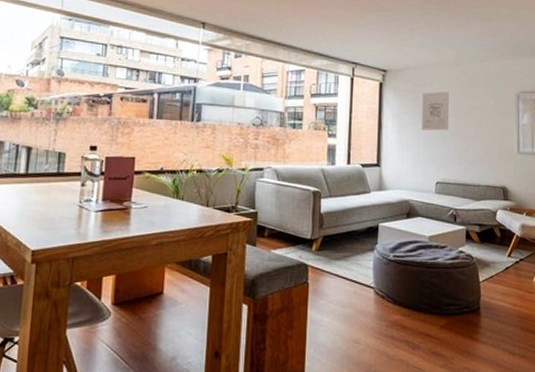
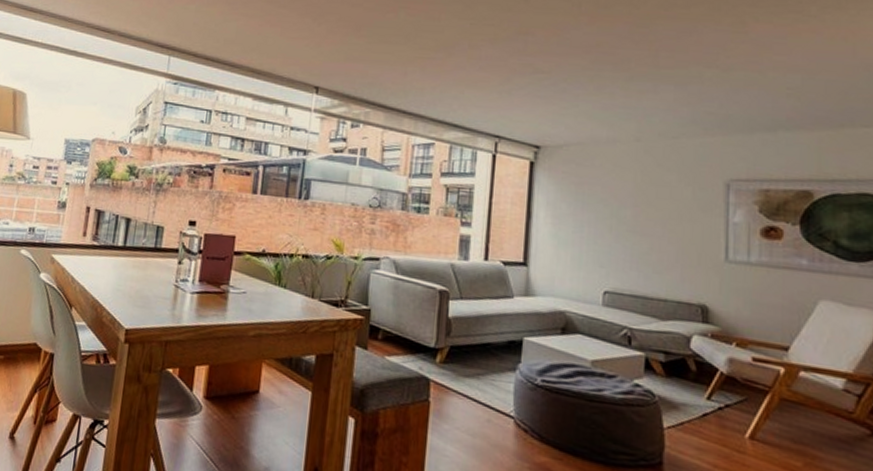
wall art: present [422,91,449,131] -> none [585,175,625,226]

